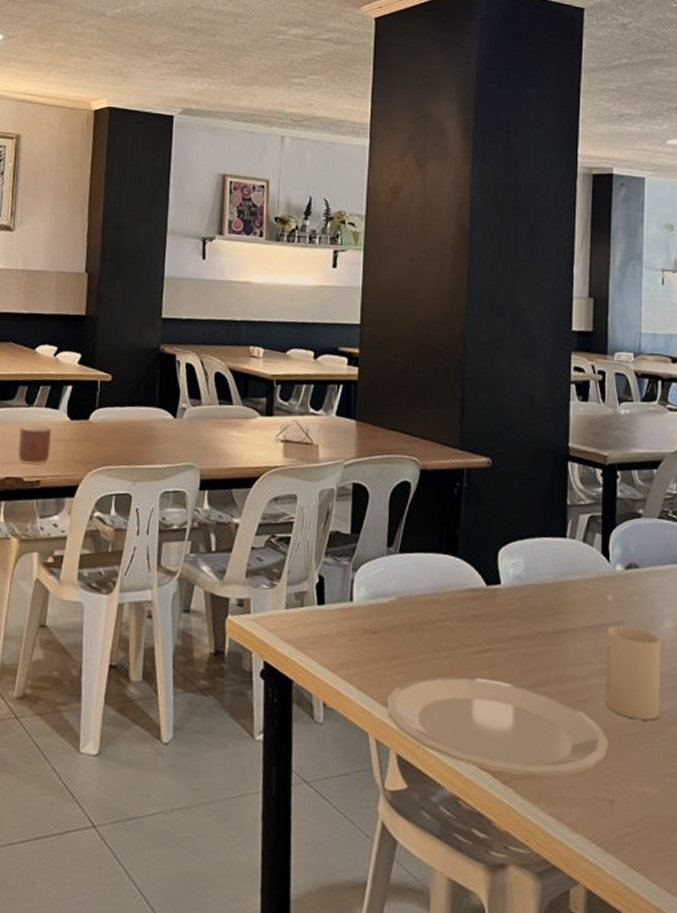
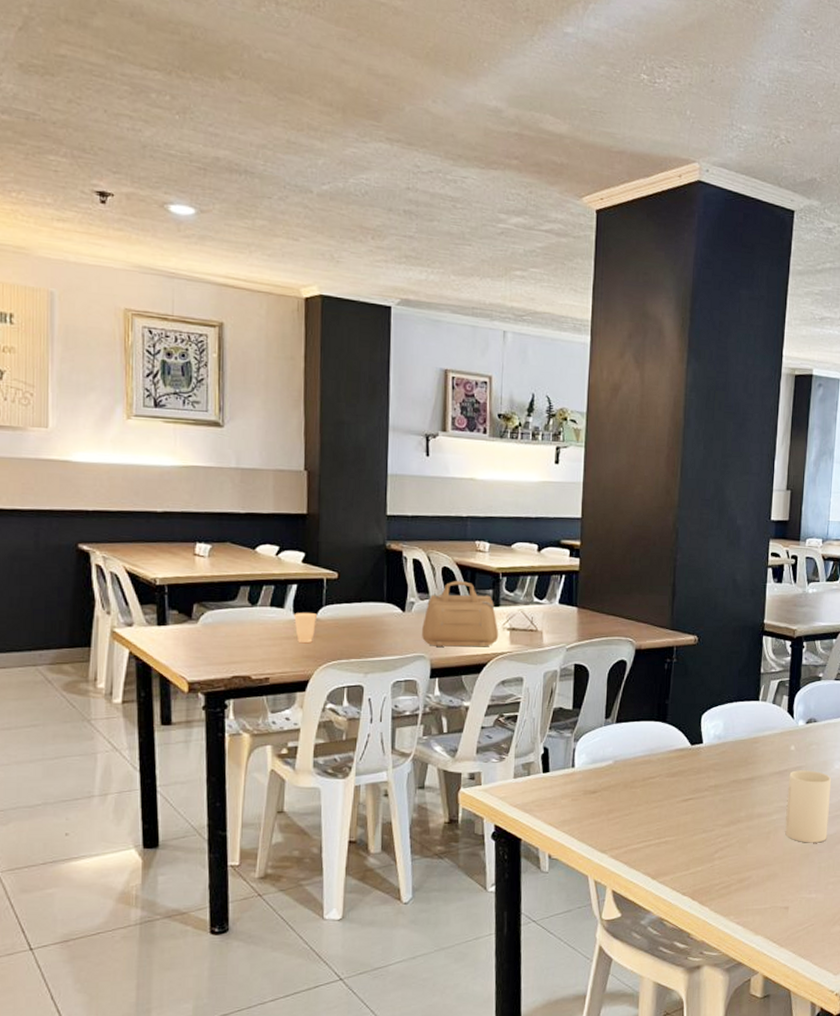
mug: present [18,425,52,465] -> none [243,625,278,663]
cup: none [67,414,91,446] -> present [294,612,318,642]
handbag: none [192,387,272,460] -> present [422,581,499,647]
plate: present [386,676,609,776] -> none [603,822,787,896]

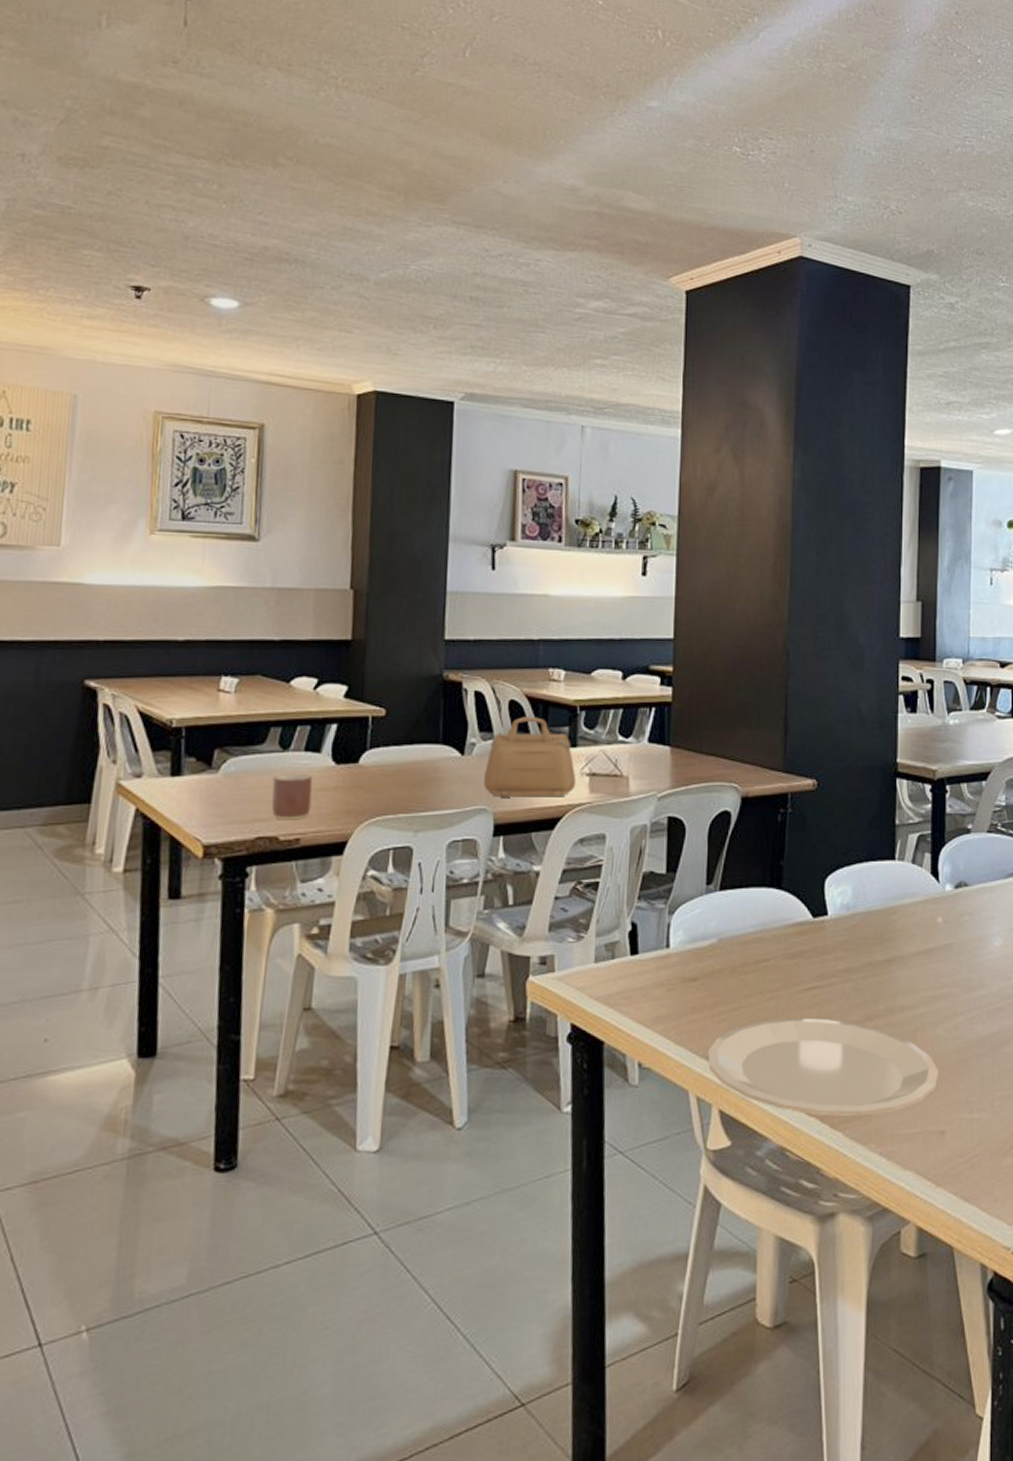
mug: none [243,625,278,663] -> present [271,774,313,820]
cup: present [294,612,318,642] -> none [332,757,361,794]
plate: none [603,822,787,896] -> present [707,1017,940,1117]
cup: present [785,770,832,843] -> none [936,948,991,1045]

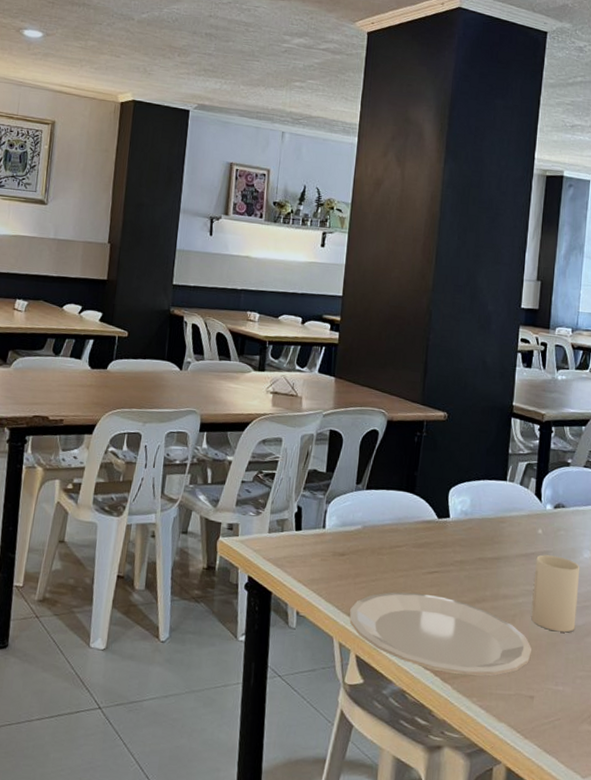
mug: present [271,774,313,820] -> none [45,372,75,406]
handbag: present [484,717,577,797] -> none [195,345,263,408]
cup: none [936,948,991,1045] -> present [531,554,580,633]

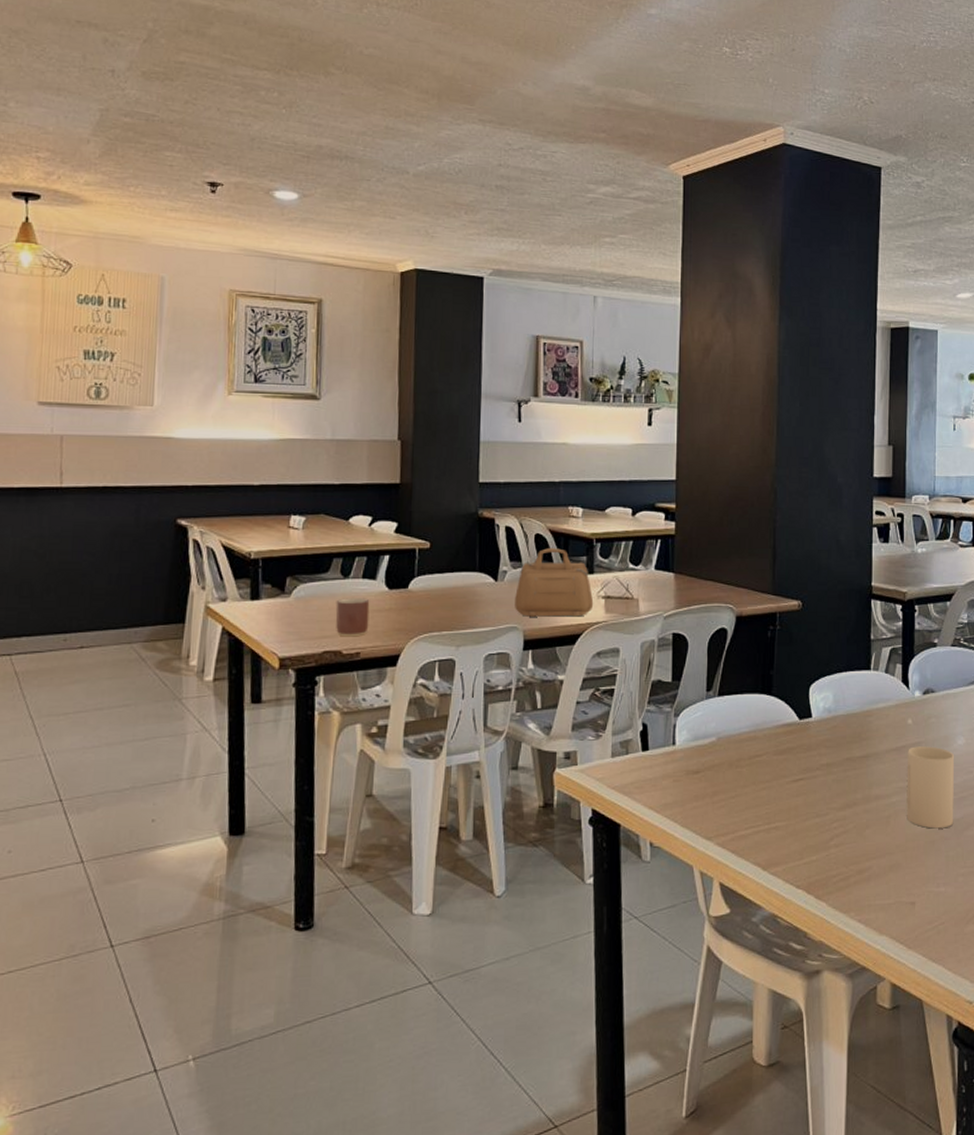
mug: none [45,372,75,406] -> present [335,598,370,637]
handbag: none [195,345,263,408] -> present [515,548,594,617]
plate: present [349,592,533,676] -> none [708,805,910,889]

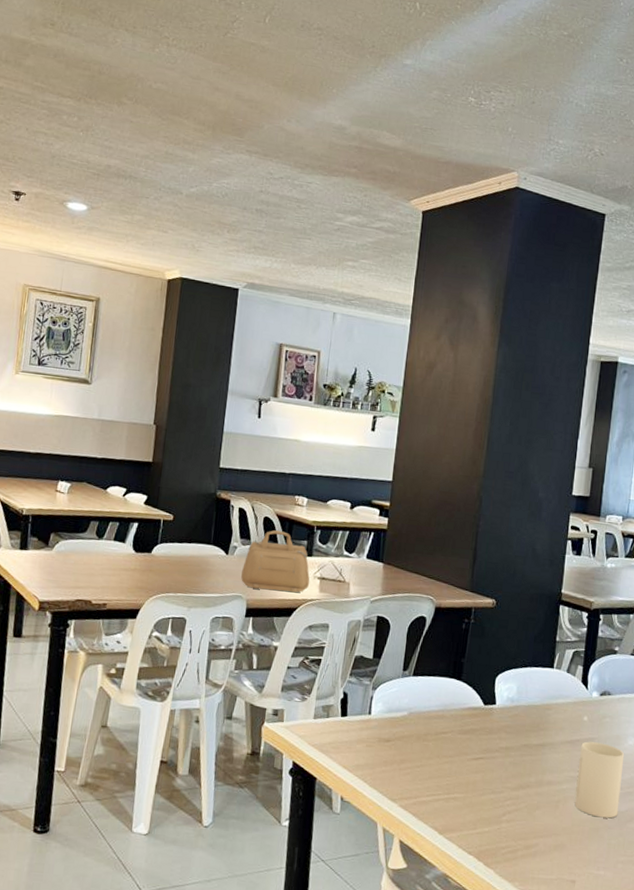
mug: present [335,598,370,637] -> none [88,556,119,590]

